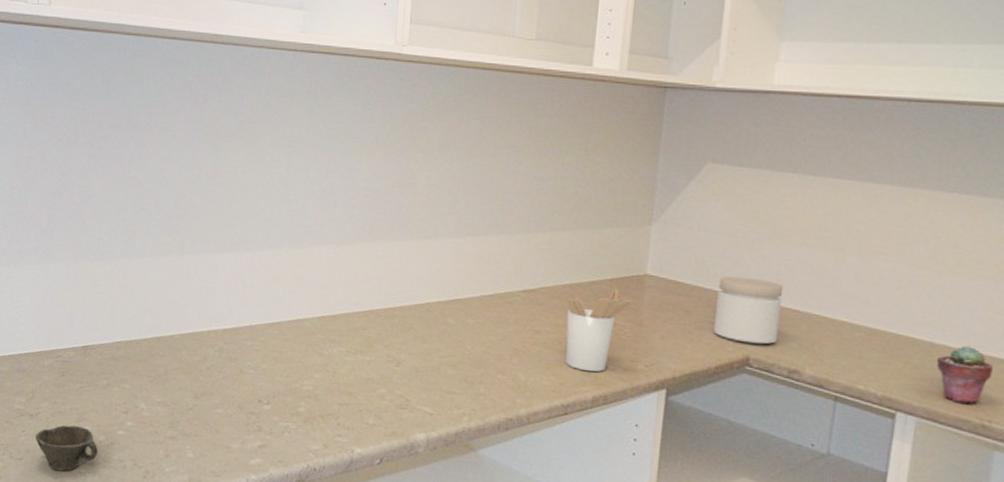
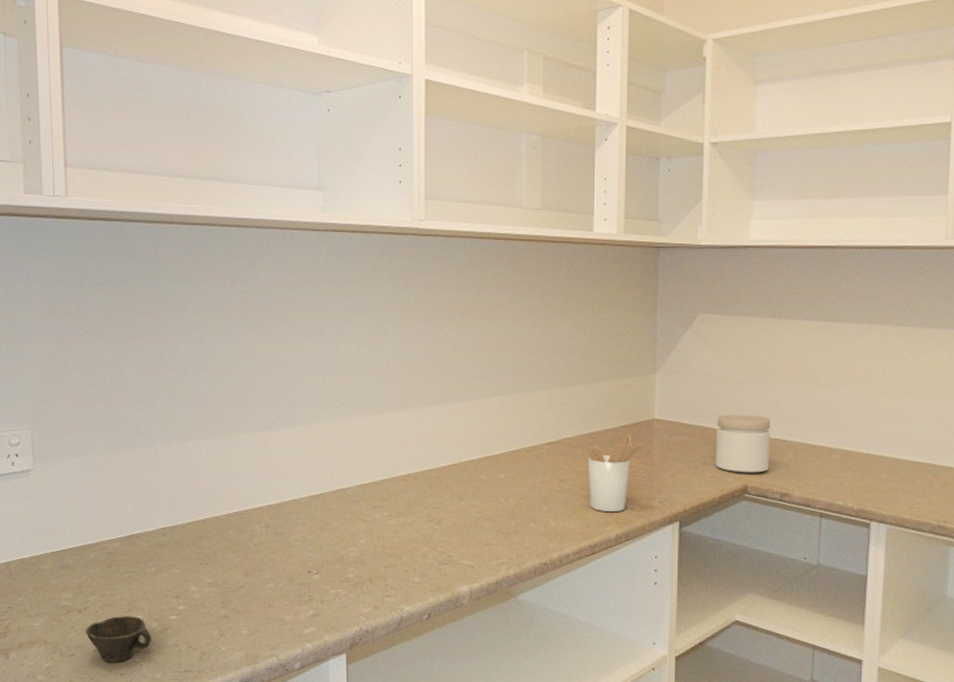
potted succulent: present [936,345,993,404] -> none [899,457,944,508]

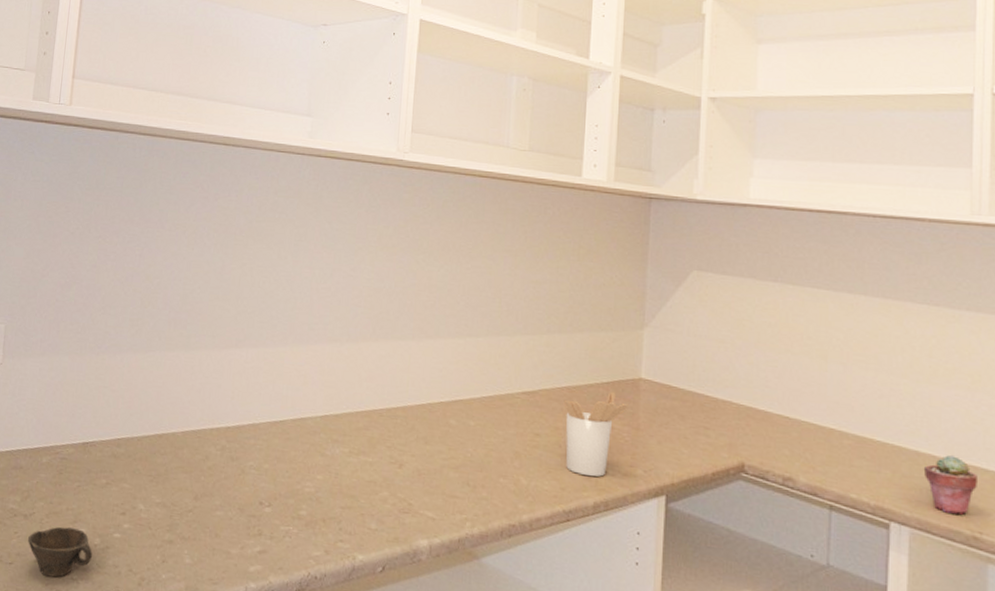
jar: present [715,414,771,473] -> none [707,381,773,451]
potted succulent: none [899,457,944,508] -> present [923,454,977,515]

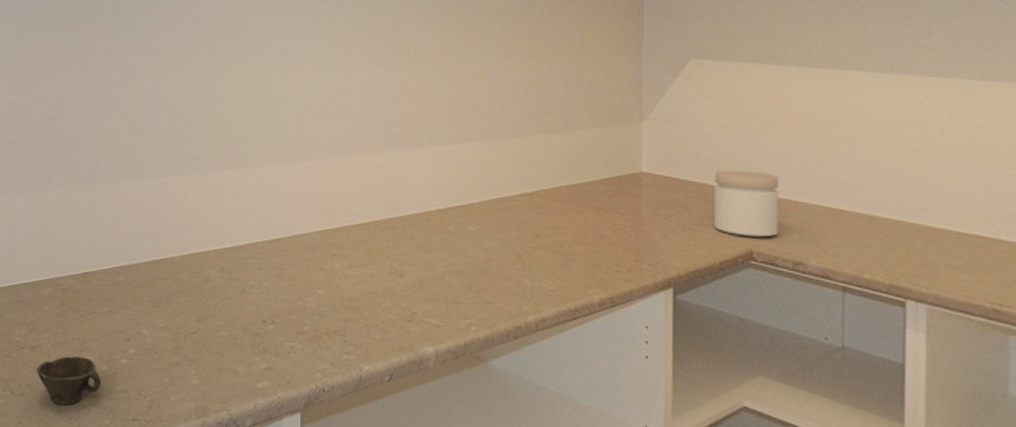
utensil holder: present [563,391,628,477] -> none [563,187,630,273]
jar: none [707,381,773,451] -> present [713,169,779,238]
potted succulent: present [923,454,977,515] -> none [939,228,996,288]

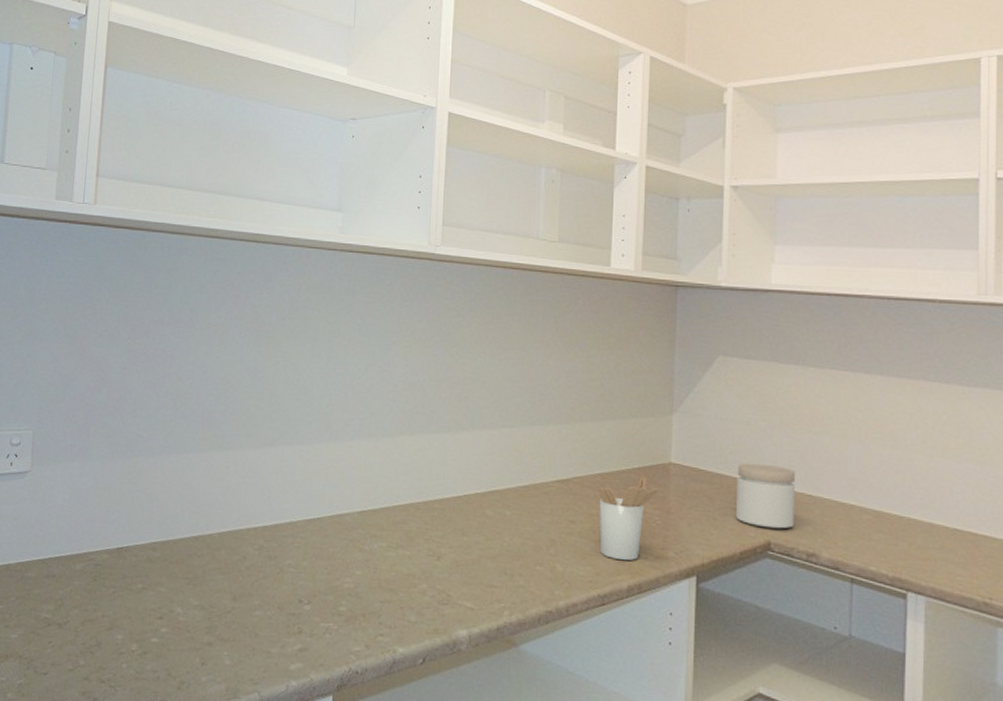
cup: present [36,356,101,405] -> none [62,634,130,686]
utensil holder: none [563,187,630,273] -> present [597,477,659,560]

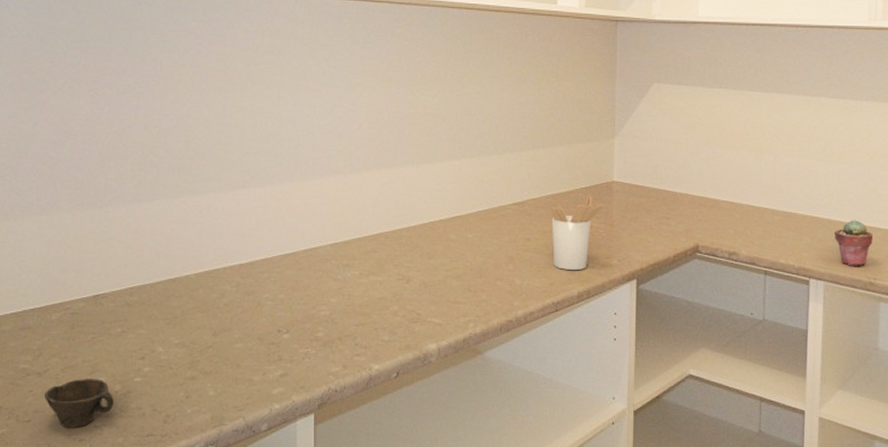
cup: none [62,634,130,686] -> present [43,379,114,428]
jar: present [735,463,796,529] -> none [669,177,720,233]
potted succulent: none [937,525,987,582] -> present [834,219,873,266]

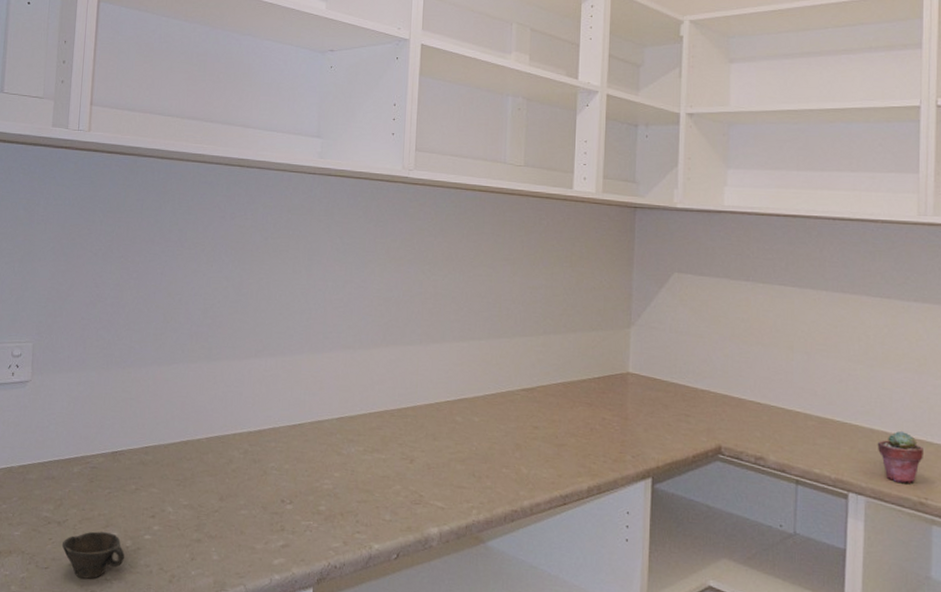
utensil holder: present [549,195,604,270] -> none [559,385,618,463]

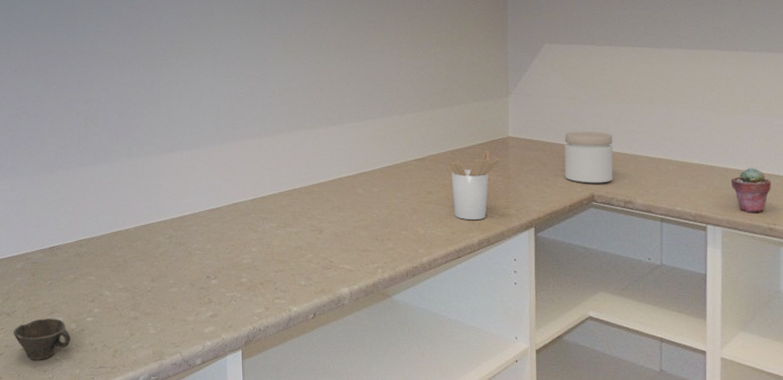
utensil holder: none [559,385,618,463] -> present [448,150,500,220]
jar: none [688,373,746,434] -> present [564,131,613,184]

